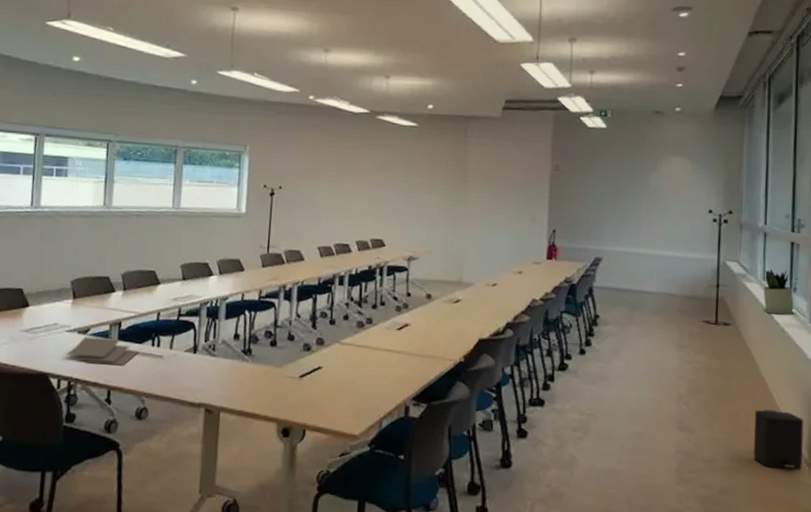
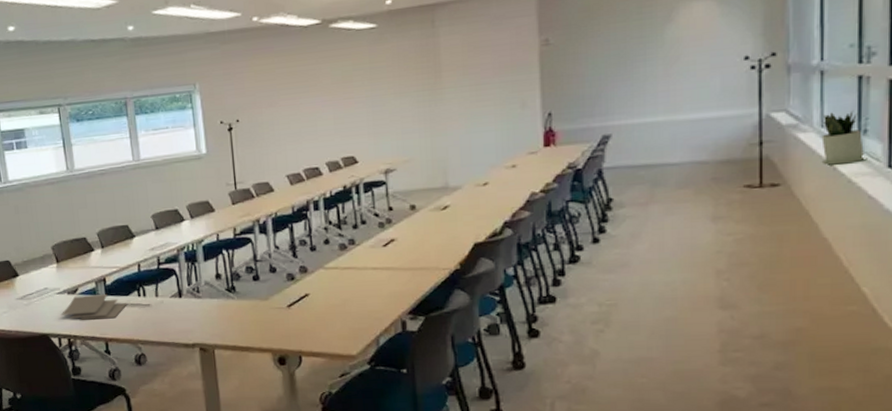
pedal bin: present [753,409,804,470] -> none [815,272,882,336]

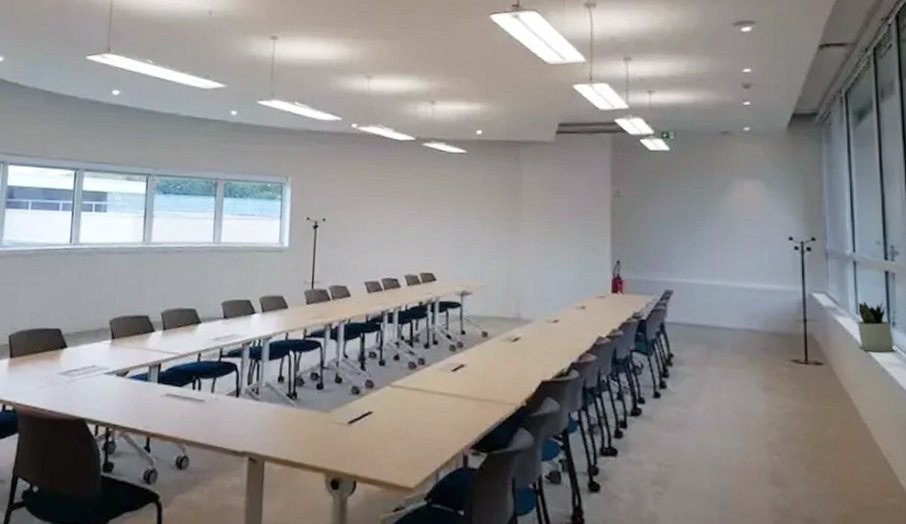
papers: present [61,294,127,320] -> none [104,379,179,411]

